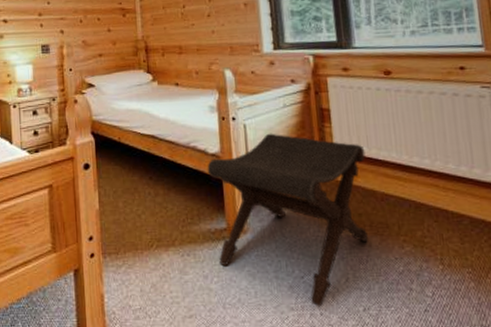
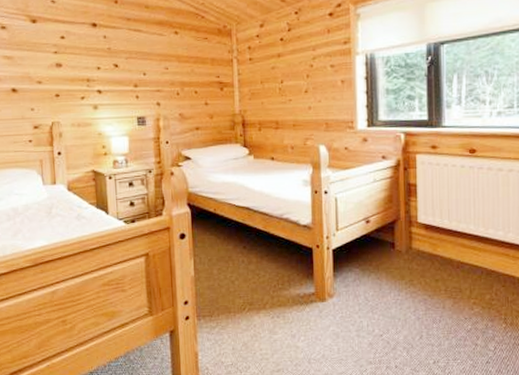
footstool: present [207,133,369,307] -> none [298,206,446,361]

